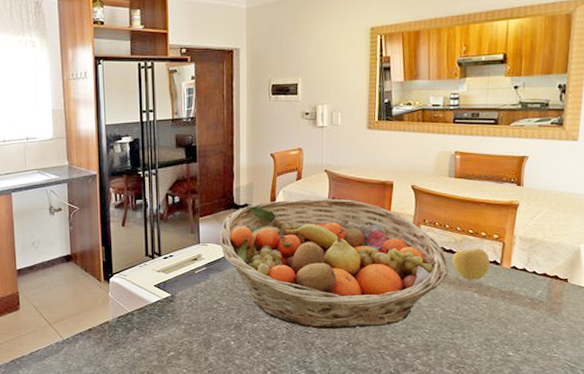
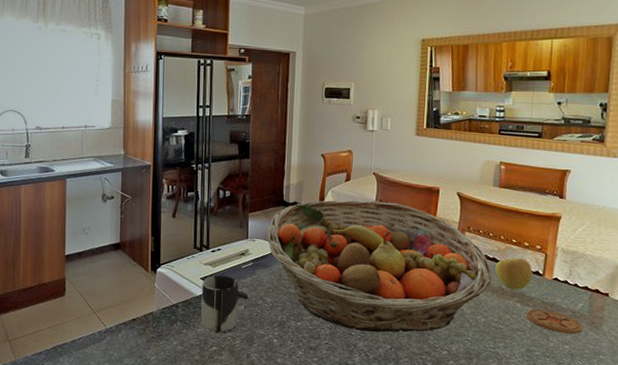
cup: none [156,281,205,338] -> present [201,275,250,333]
coaster: none [483,299,542,321] -> present [526,309,583,334]

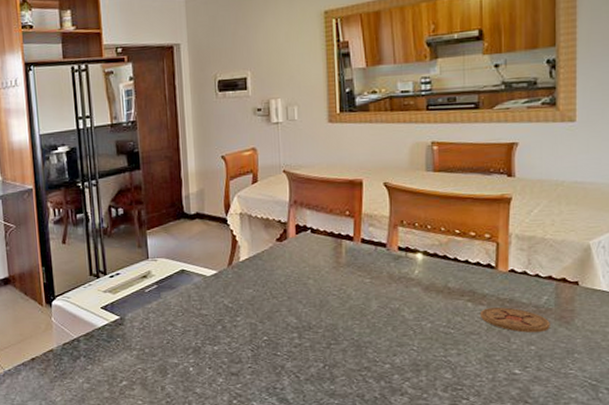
cup: present [201,275,250,333] -> none [103,302,159,366]
fruit basket: present [268,200,492,333] -> none [170,202,435,351]
apple: present [495,257,533,290] -> none [438,250,483,287]

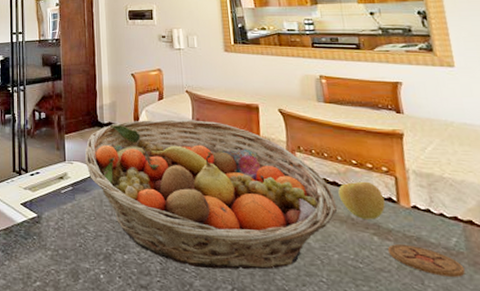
fruit basket: none [170,202,435,351] -> present [85,119,338,270]
apple: none [438,250,483,287] -> present [338,181,385,220]

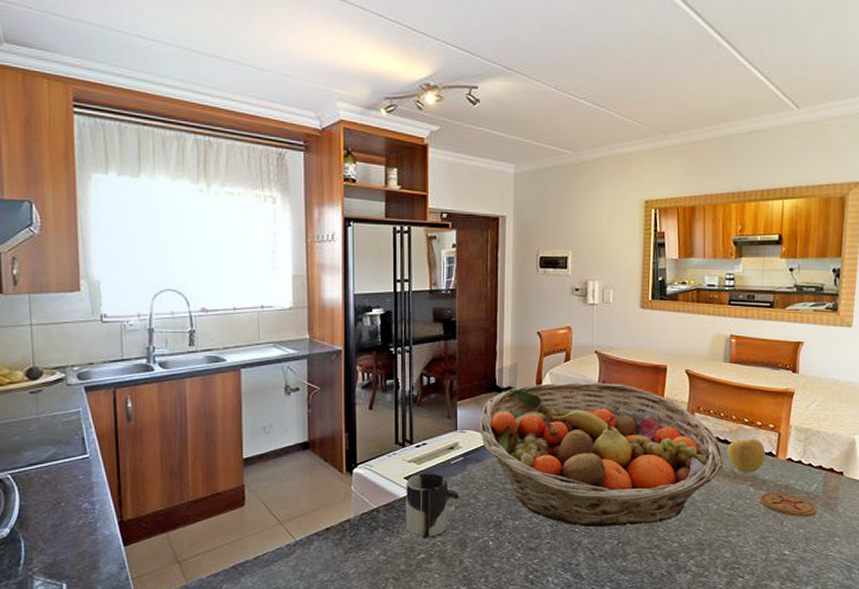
cup: none [23,200,72,266] -> present [406,473,462,538]

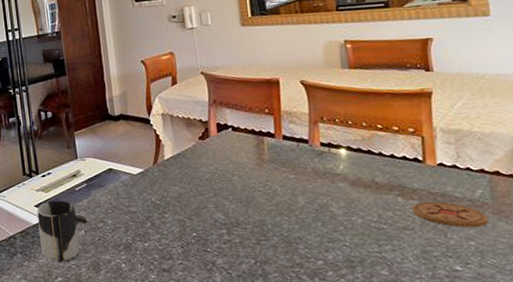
fruit basket: present [480,382,724,528] -> none [97,101,362,247]
apple: present [727,438,766,473] -> none [362,144,411,182]

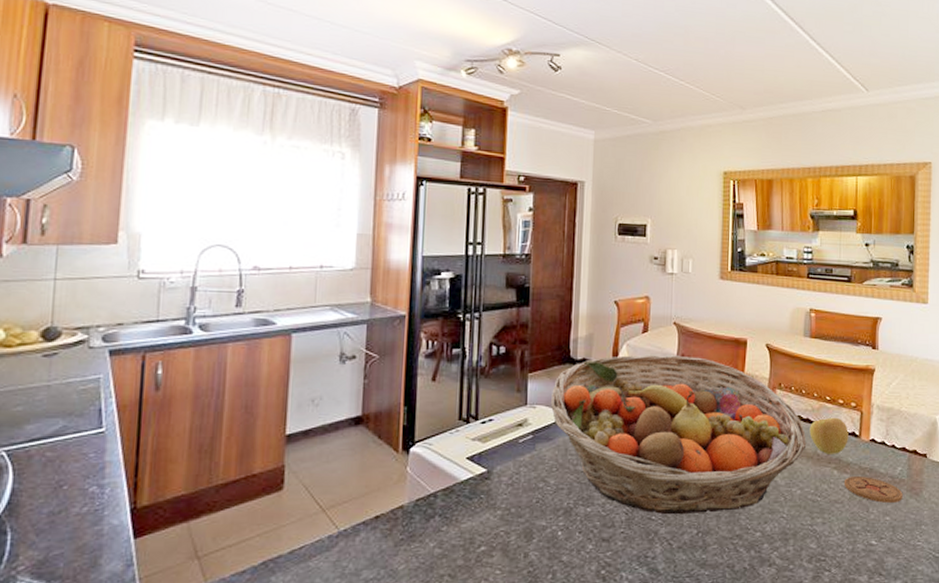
cup: present [37,200,90,262] -> none [466,453,529,528]
fruit basket: none [97,101,362,247] -> present [551,355,807,515]
apple: none [362,144,411,182] -> present [809,417,849,454]

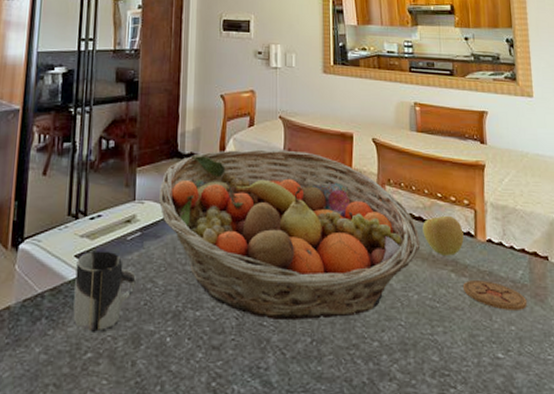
cup: none [466,453,529,528] -> present [73,251,137,332]

